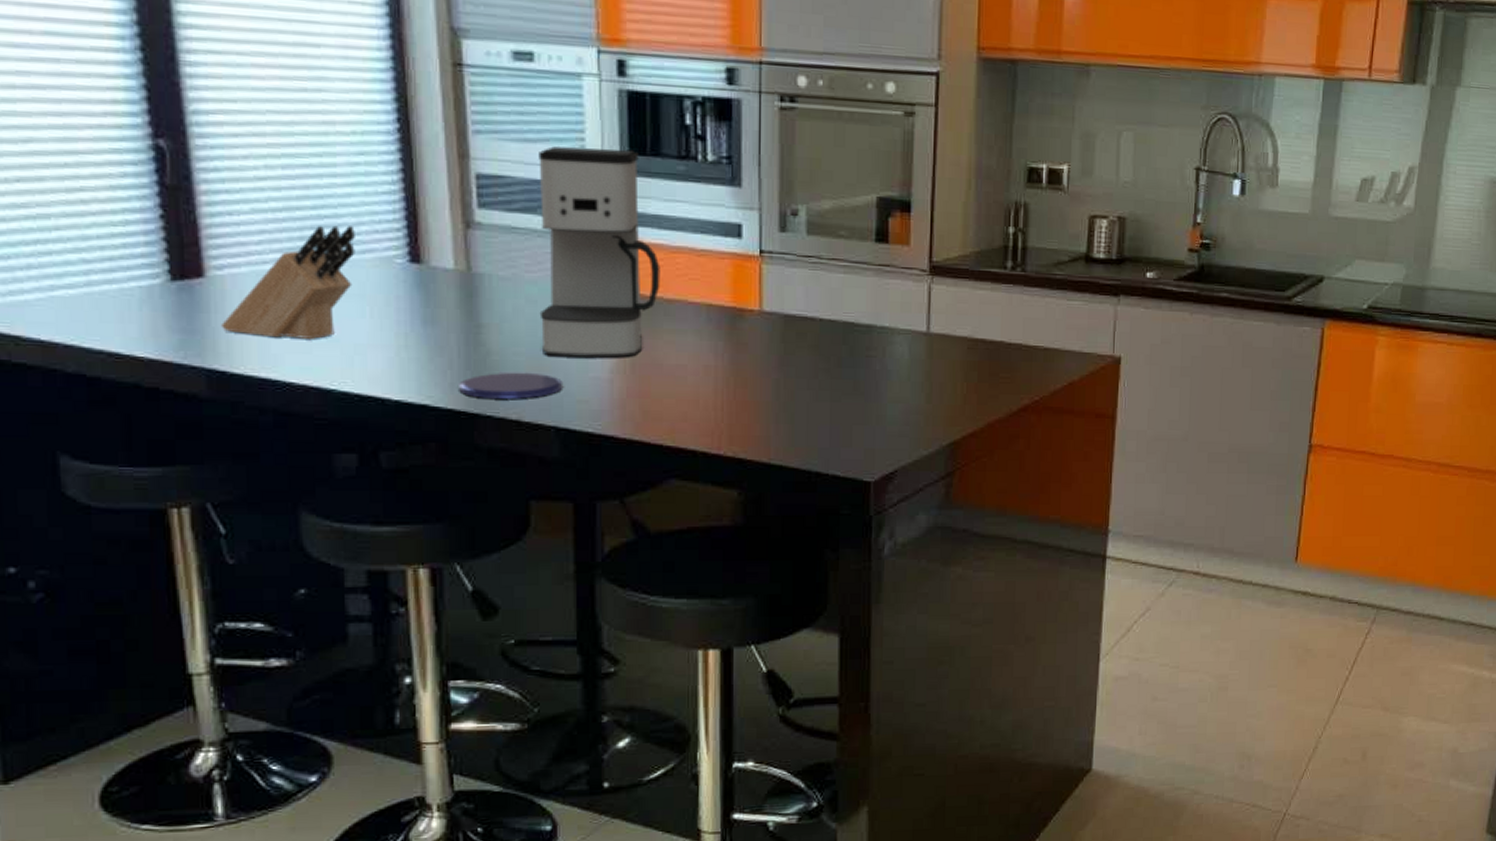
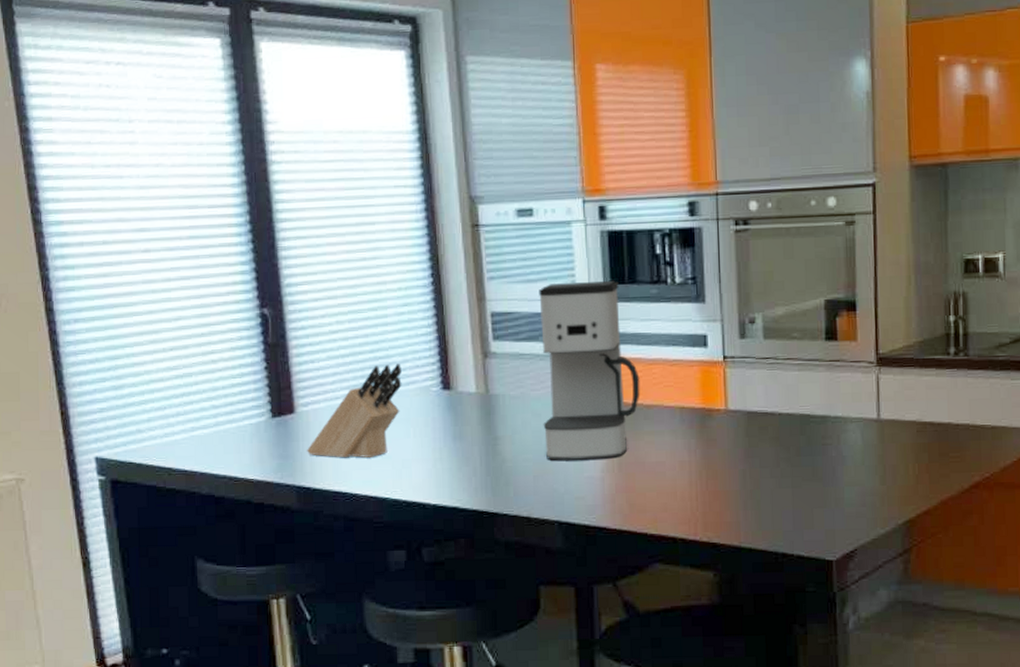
saucer: present [459,372,564,399] -> none [481,475,564,499]

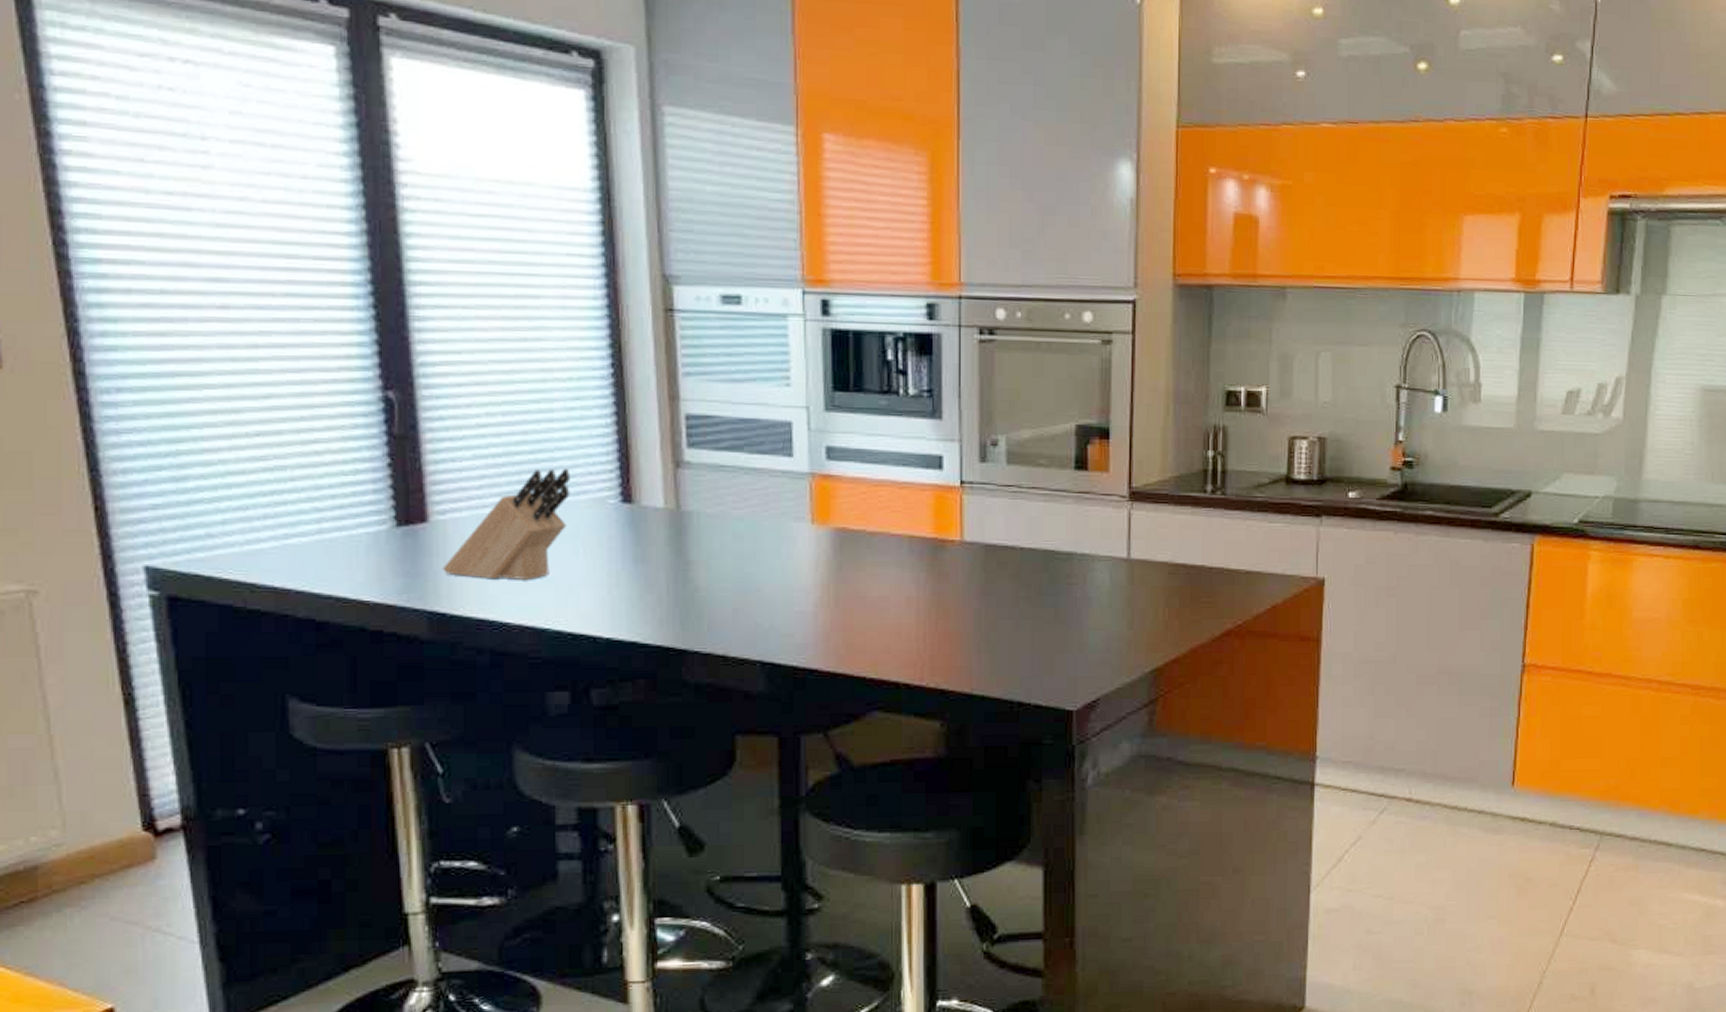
coffee maker: present [539,280,640,461] -> none [746,386,863,591]

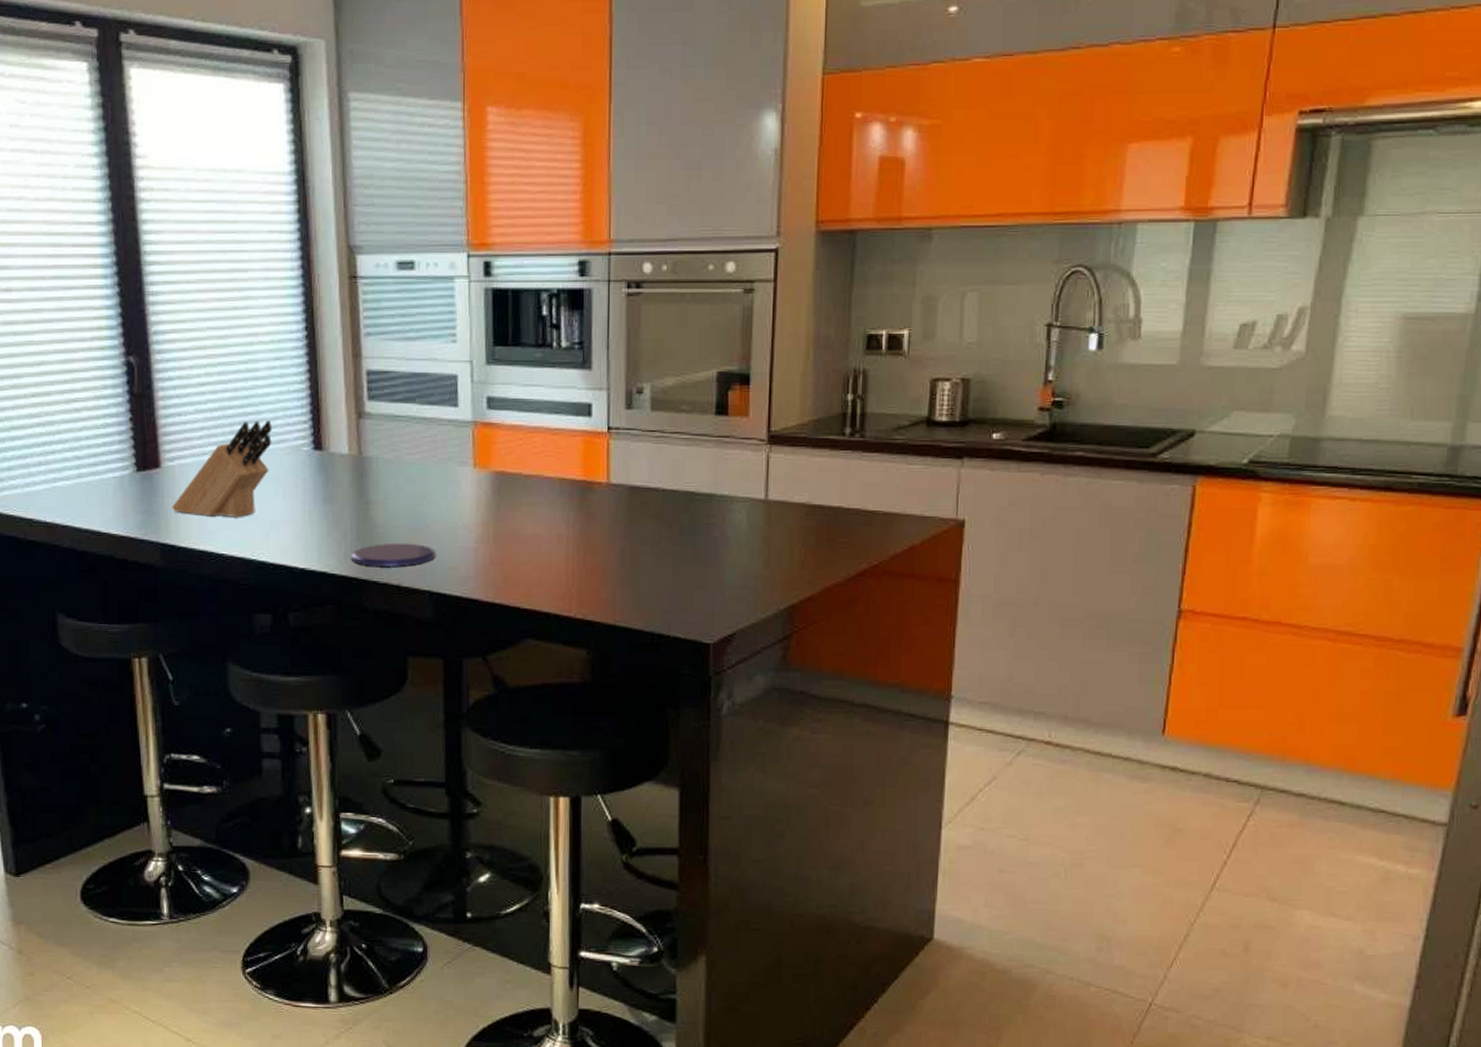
saucer: none [668,607,769,634] -> present [351,543,436,567]

